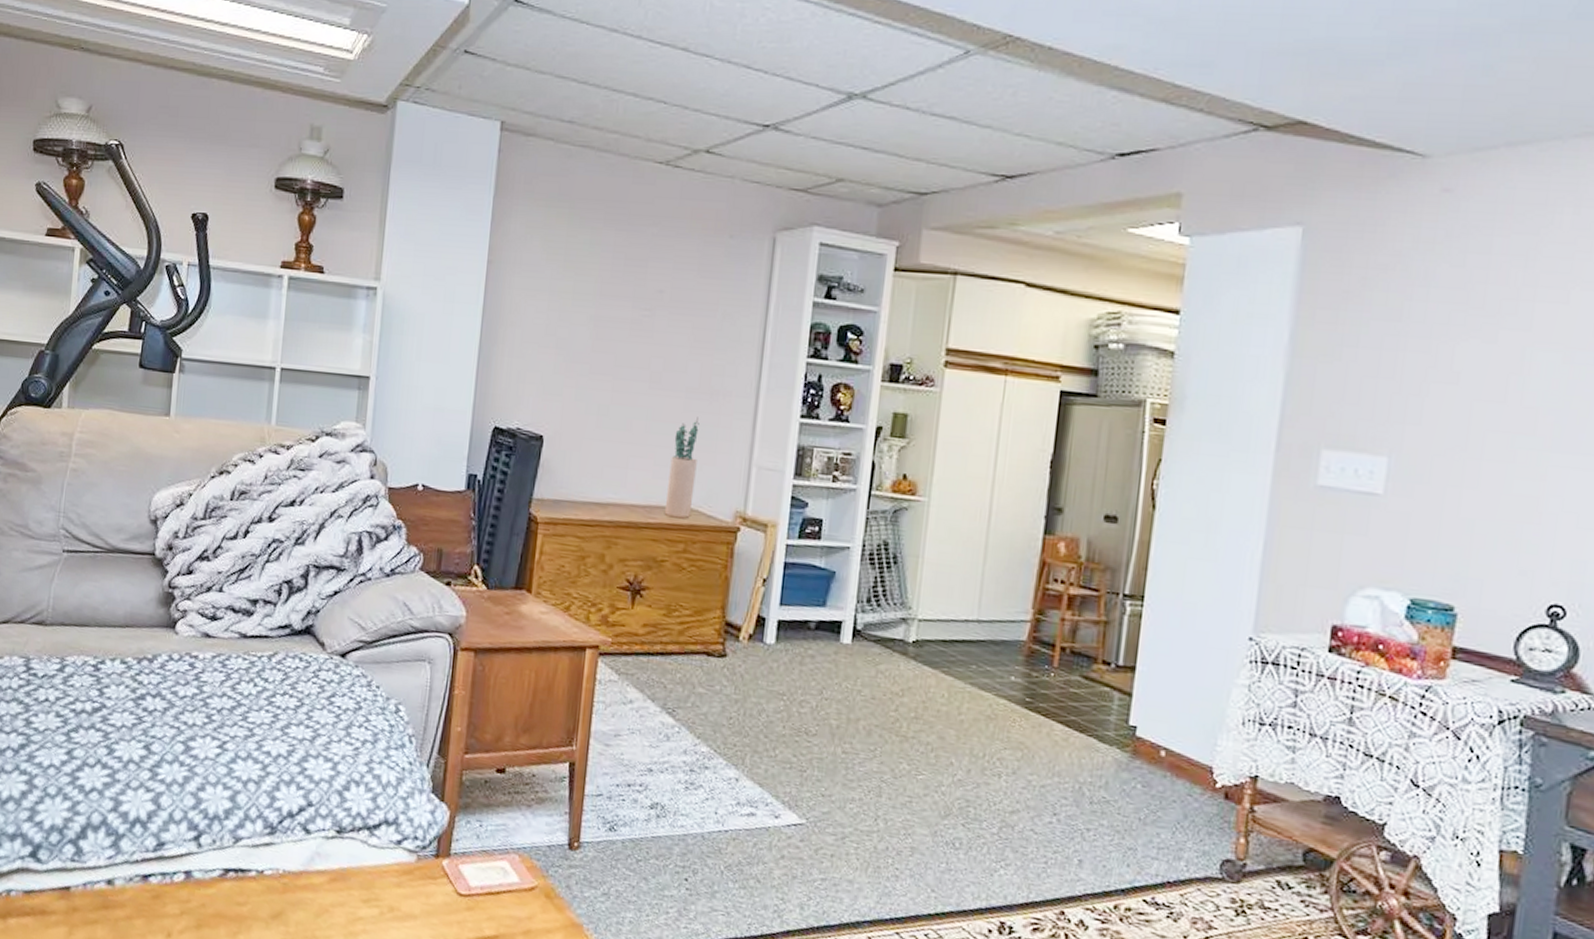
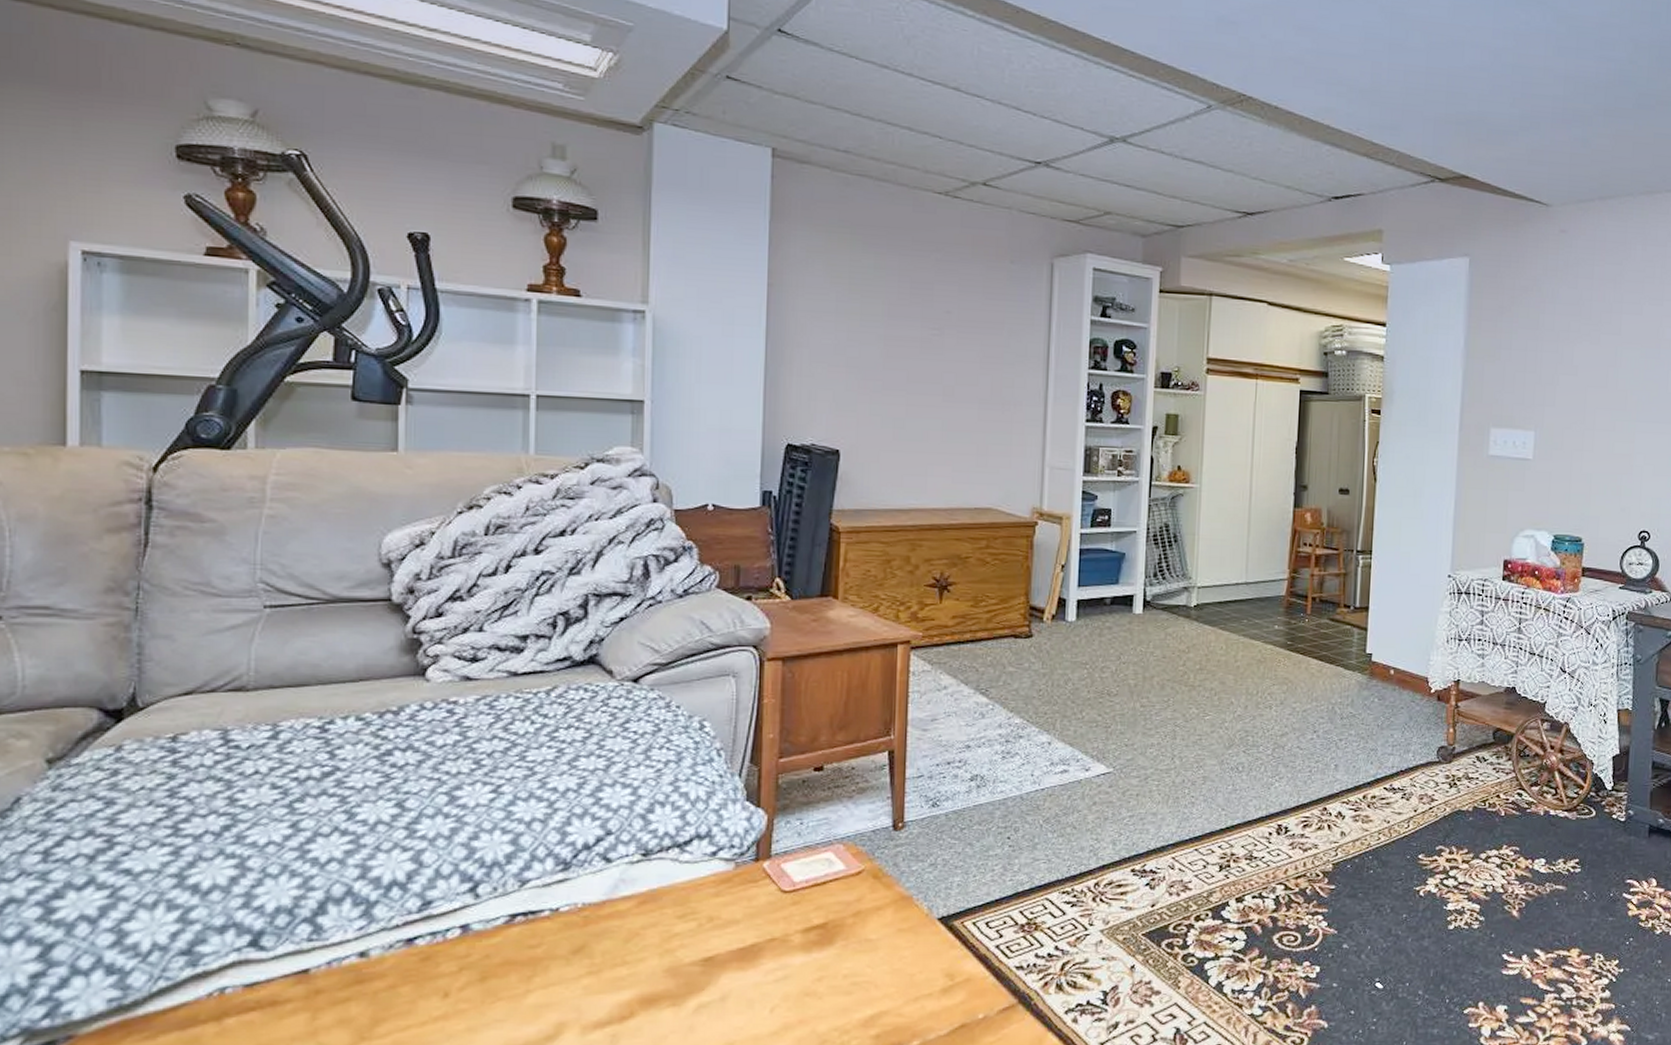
vase: present [664,416,699,519] -> none [965,425,994,518]

